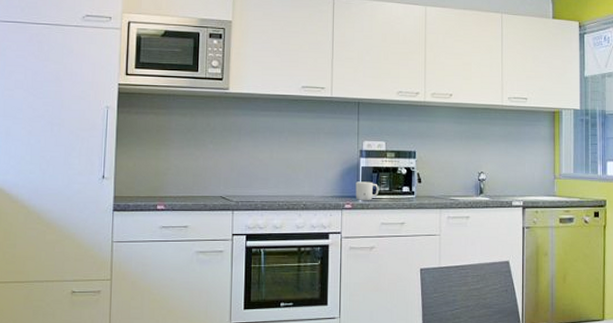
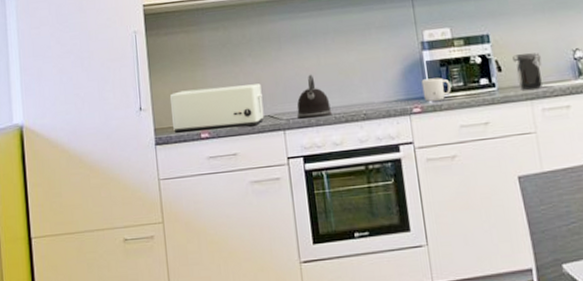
toaster: none [131,165,218,204] -> present [169,83,264,133]
kettle: none [246,165,277,204] -> present [297,74,333,120]
jar: none [431,170,453,201] -> present [513,52,542,91]

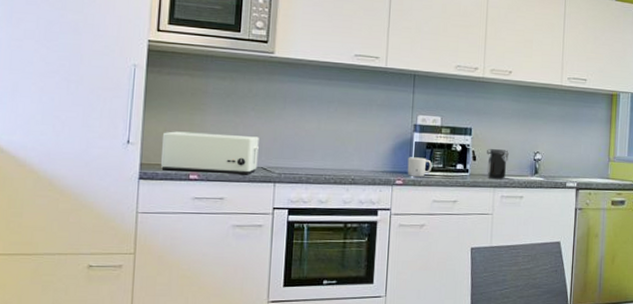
kettle: present [297,74,333,120] -> none [290,136,323,177]

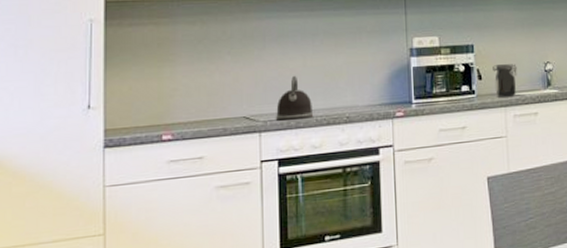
toaster: present [160,131,259,175] -> none [127,83,239,134]
kettle: none [290,136,323,177] -> present [276,75,314,122]
mug: present [407,157,433,177] -> none [407,83,435,106]

